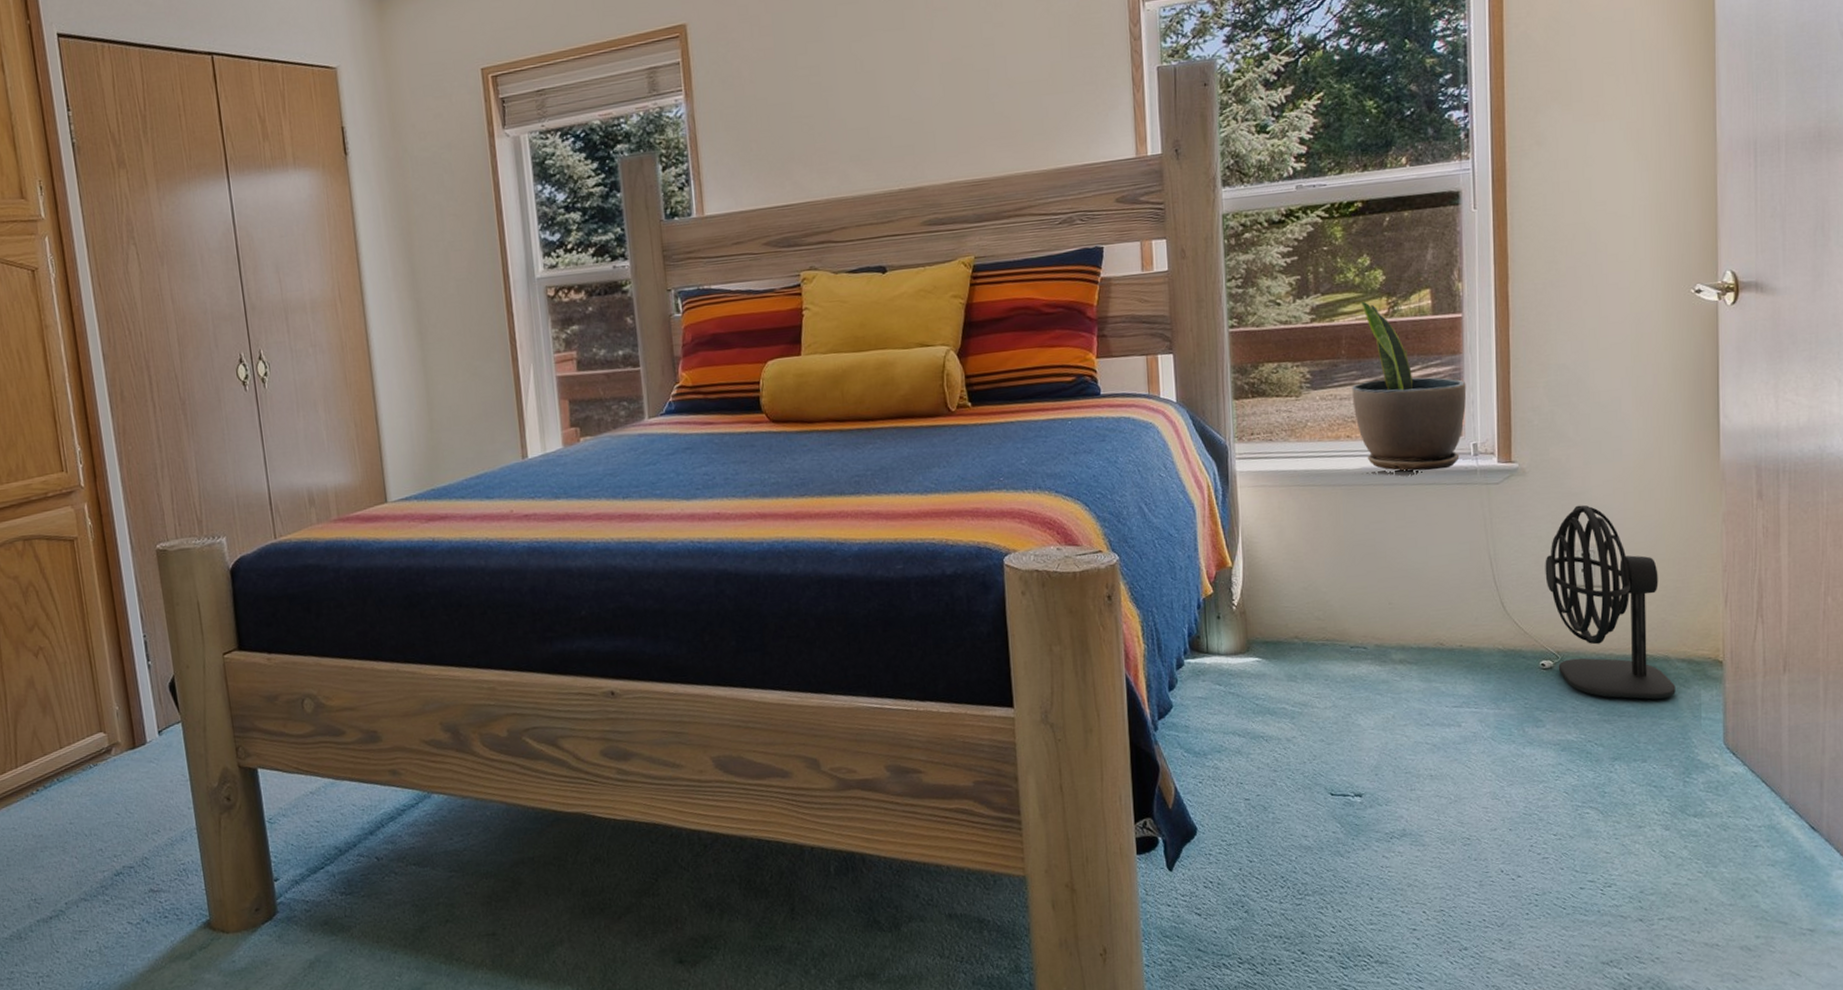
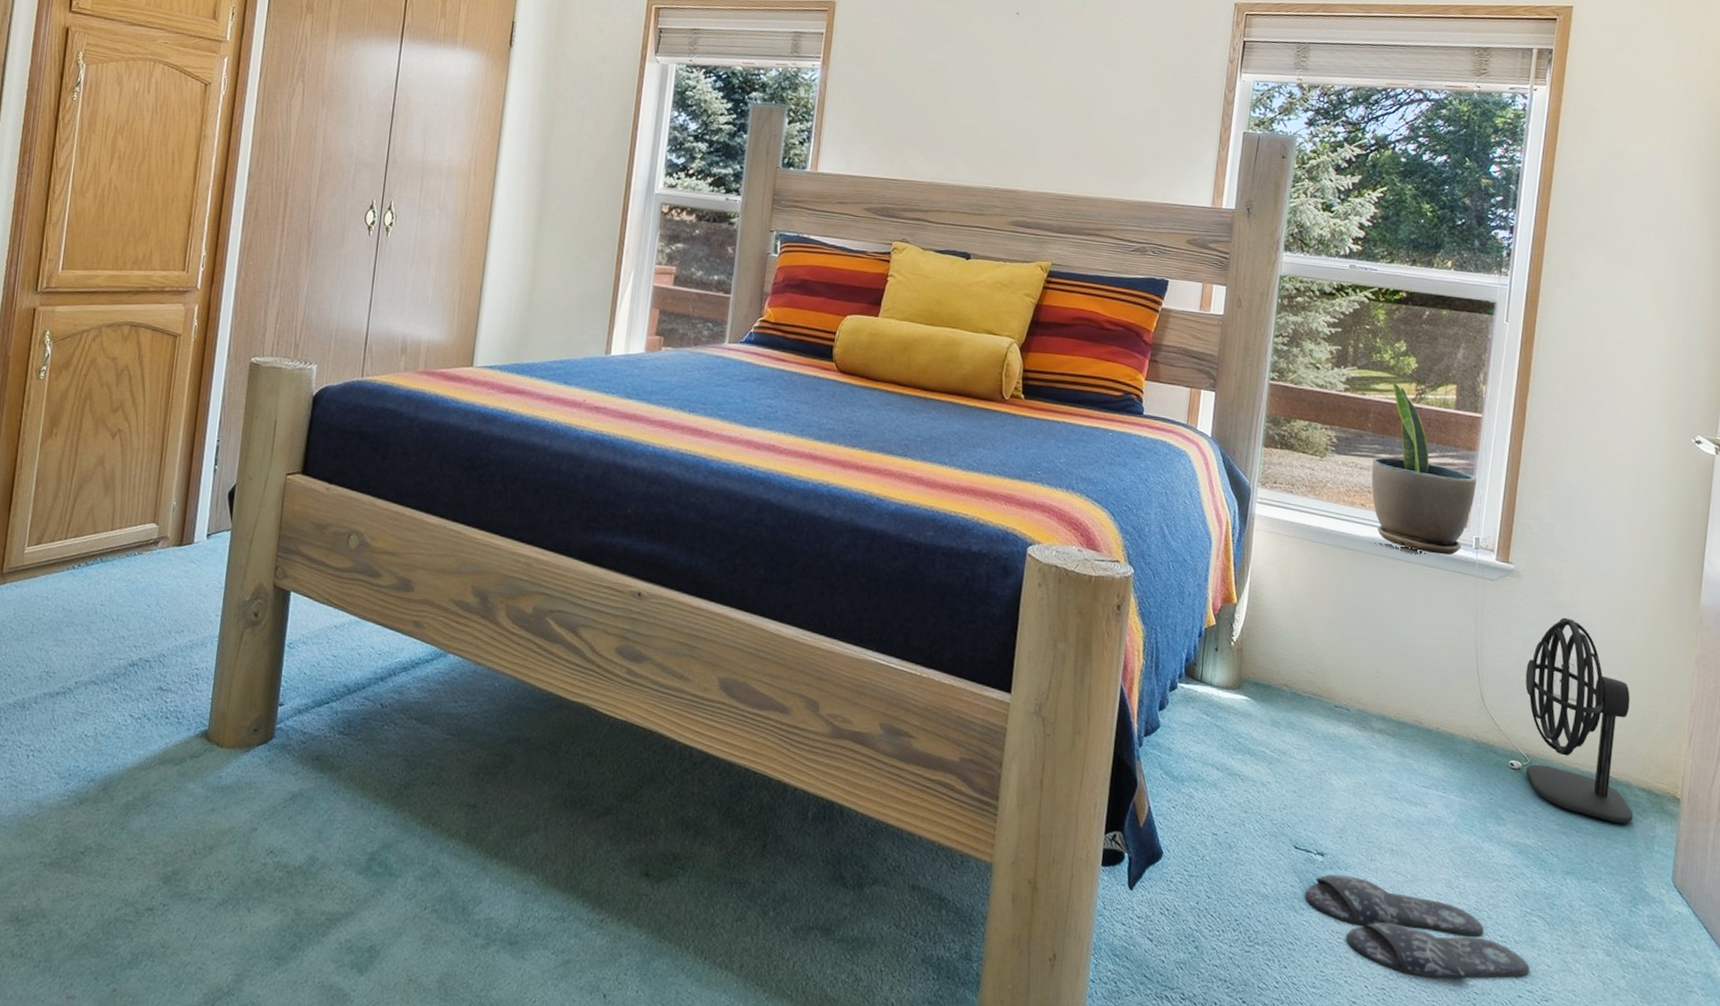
slippers: none [1349,809,1588,891] -> present [1305,874,1530,979]

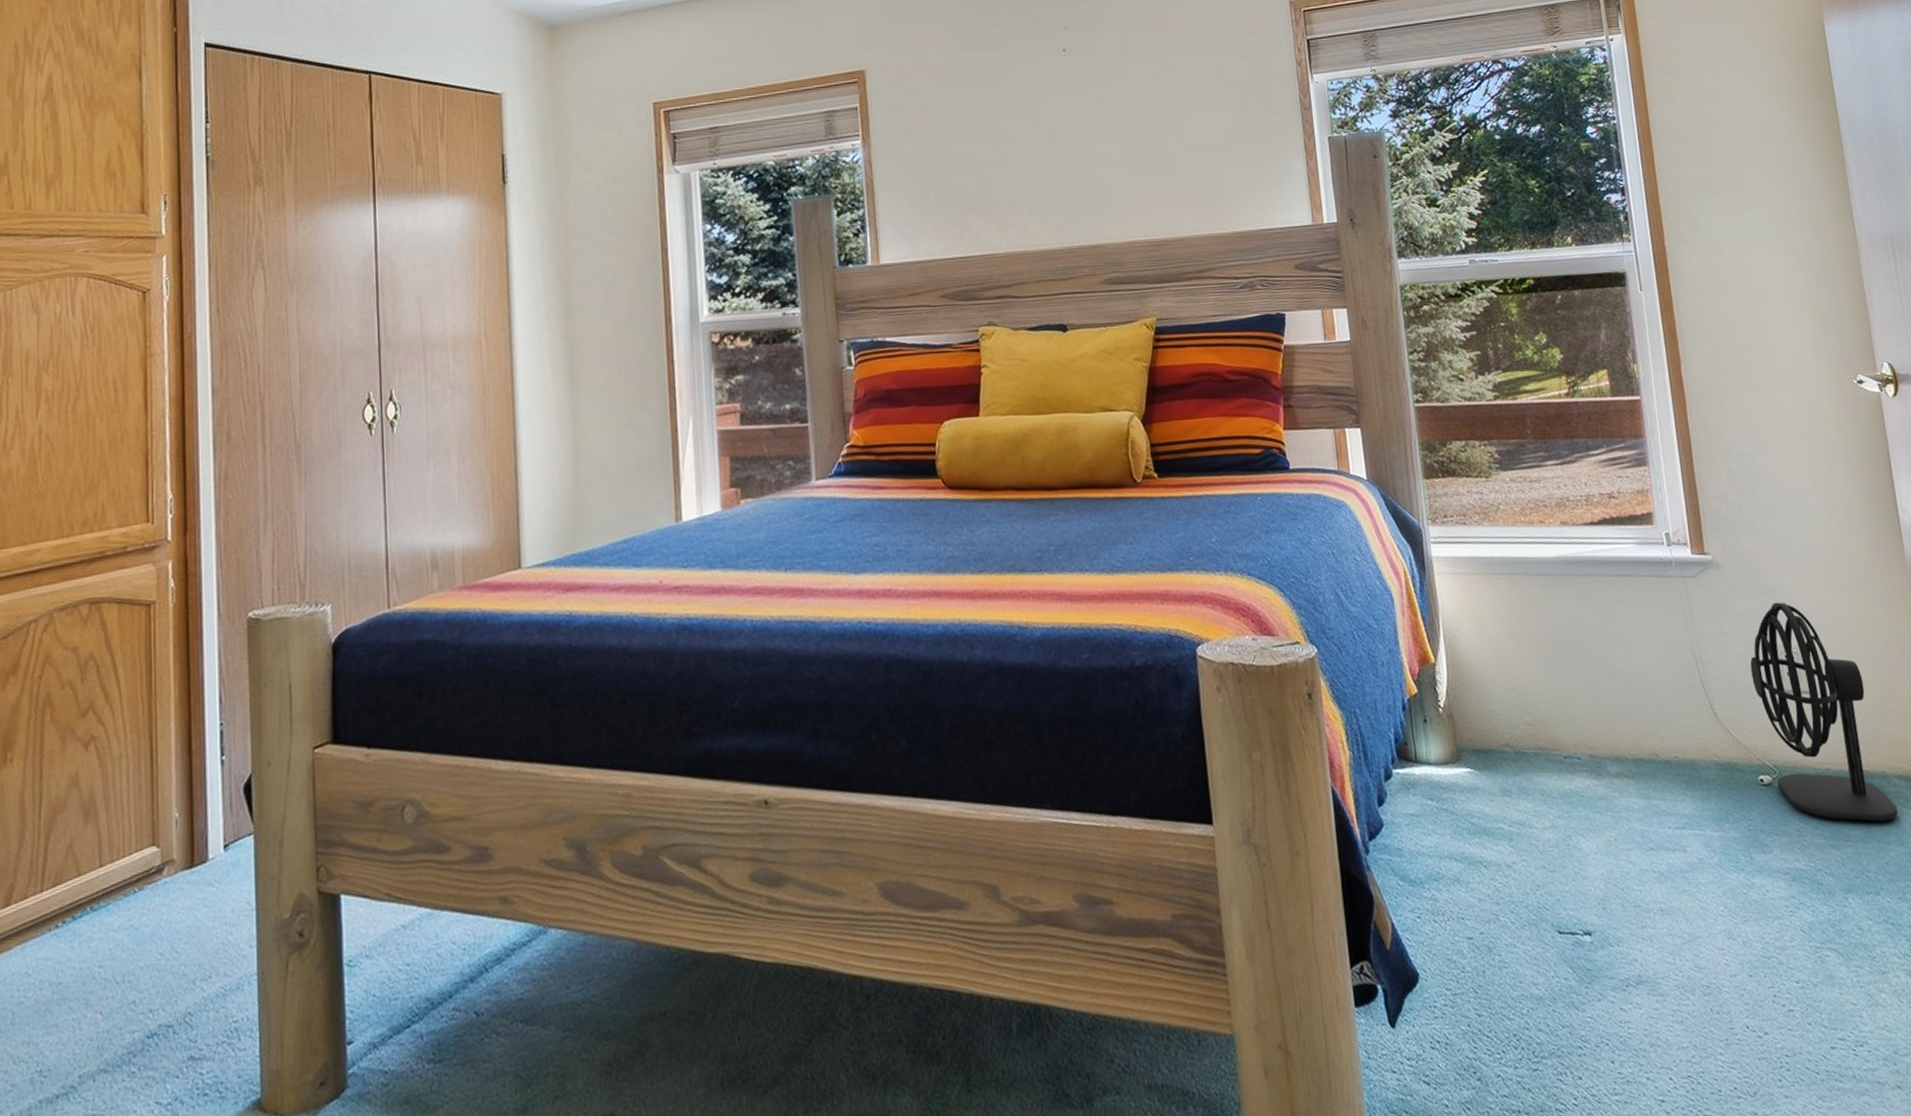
slippers: present [1305,874,1530,979] -> none [1581,951,1836,1053]
potted plant: present [1371,382,1477,556] -> none [1540,379,1654,561]

